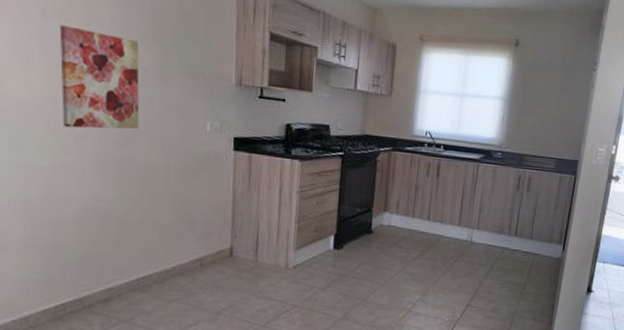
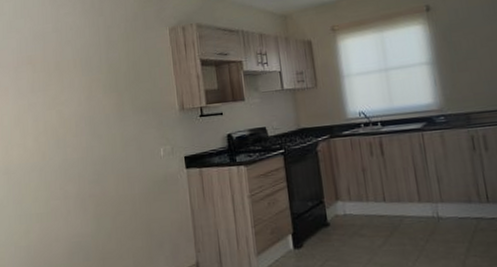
wall art: present [59,25,140,130] -> none [43,93,108,177]

